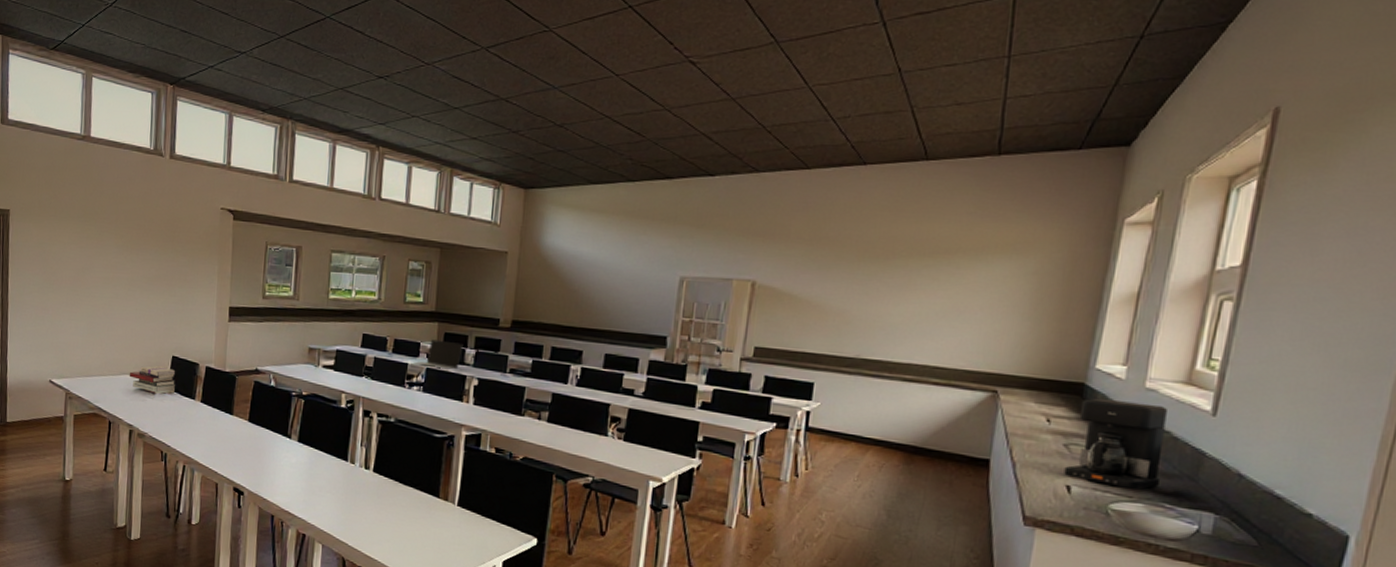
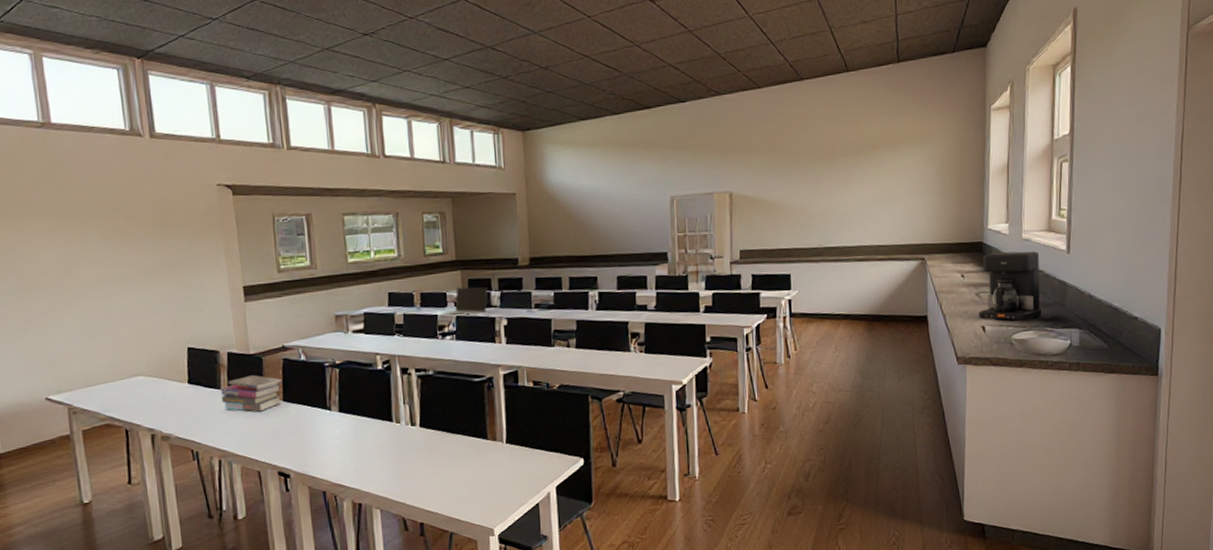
books: present [129,365,175,395] -> none [140,360,196,392]
books: none [194,391,251,428] -> present [220,374,282,412]

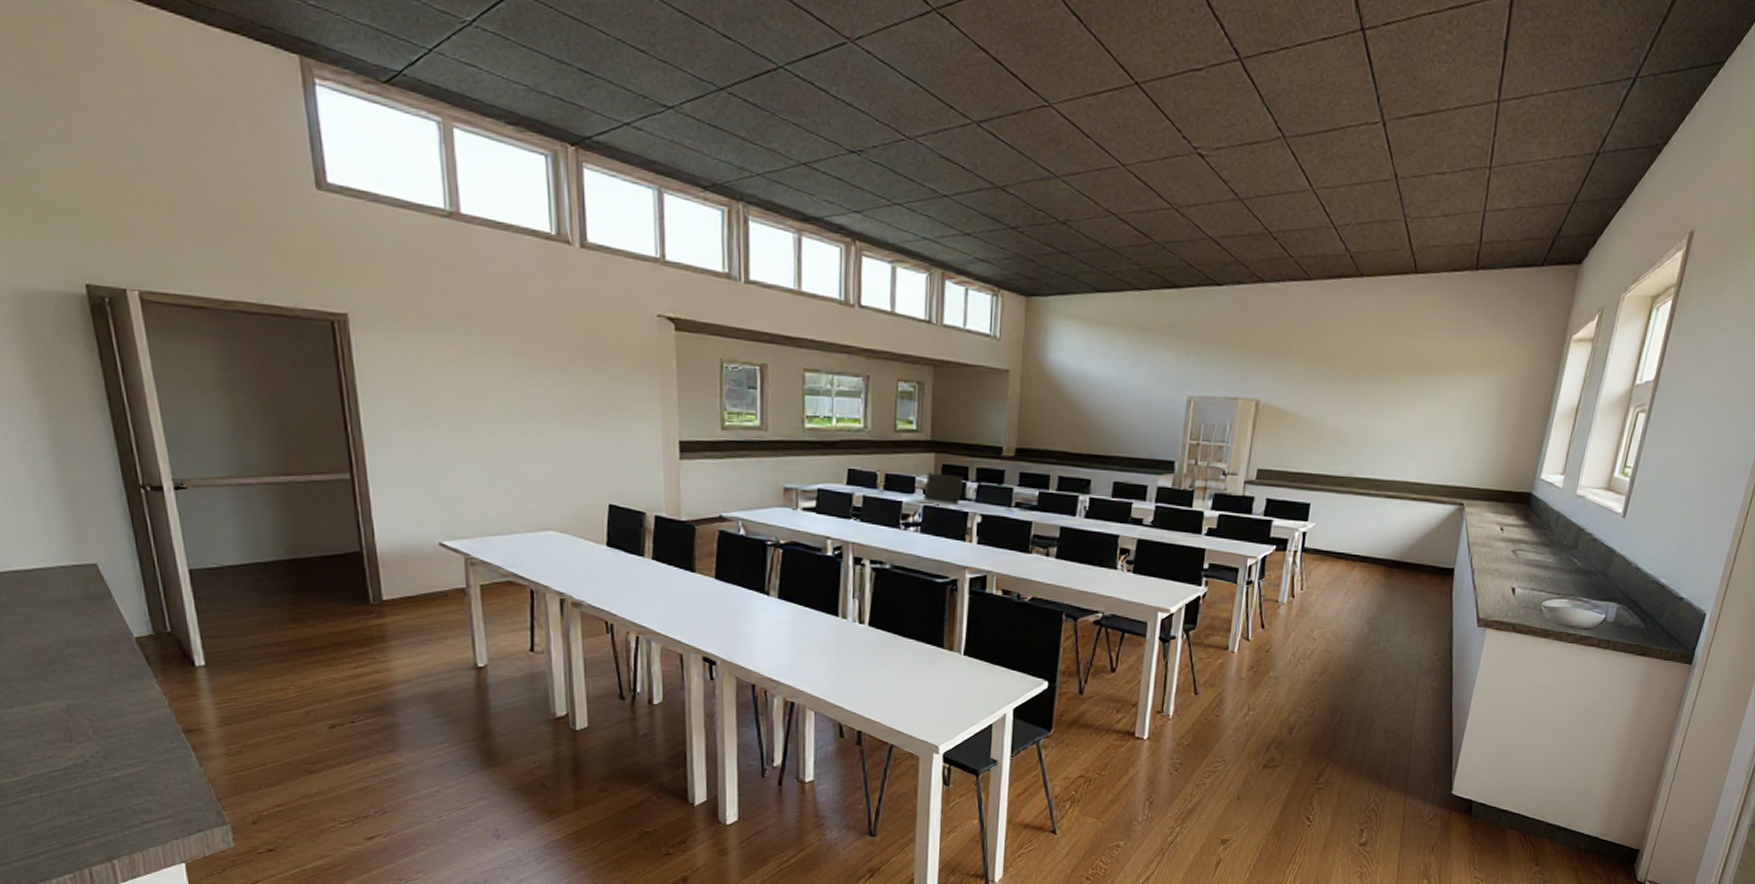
books: present [220,374,282,412] -> none [644,544,716,588]
coffee maker: present [979,251,1041,322] -> none [1510,506,1591,588]

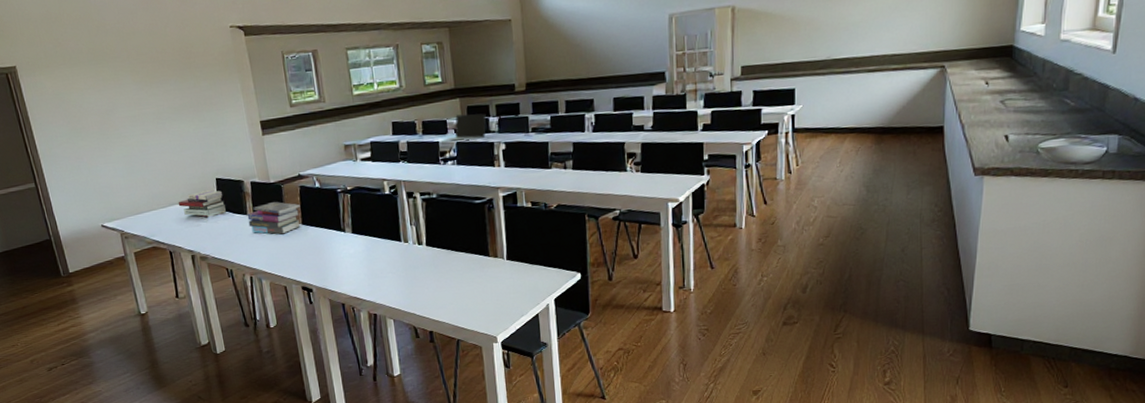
books: none [552,517,616,553] -> present [178,190,226,218]
books: none [644,544,716,588] -> present [247,201,301,235]

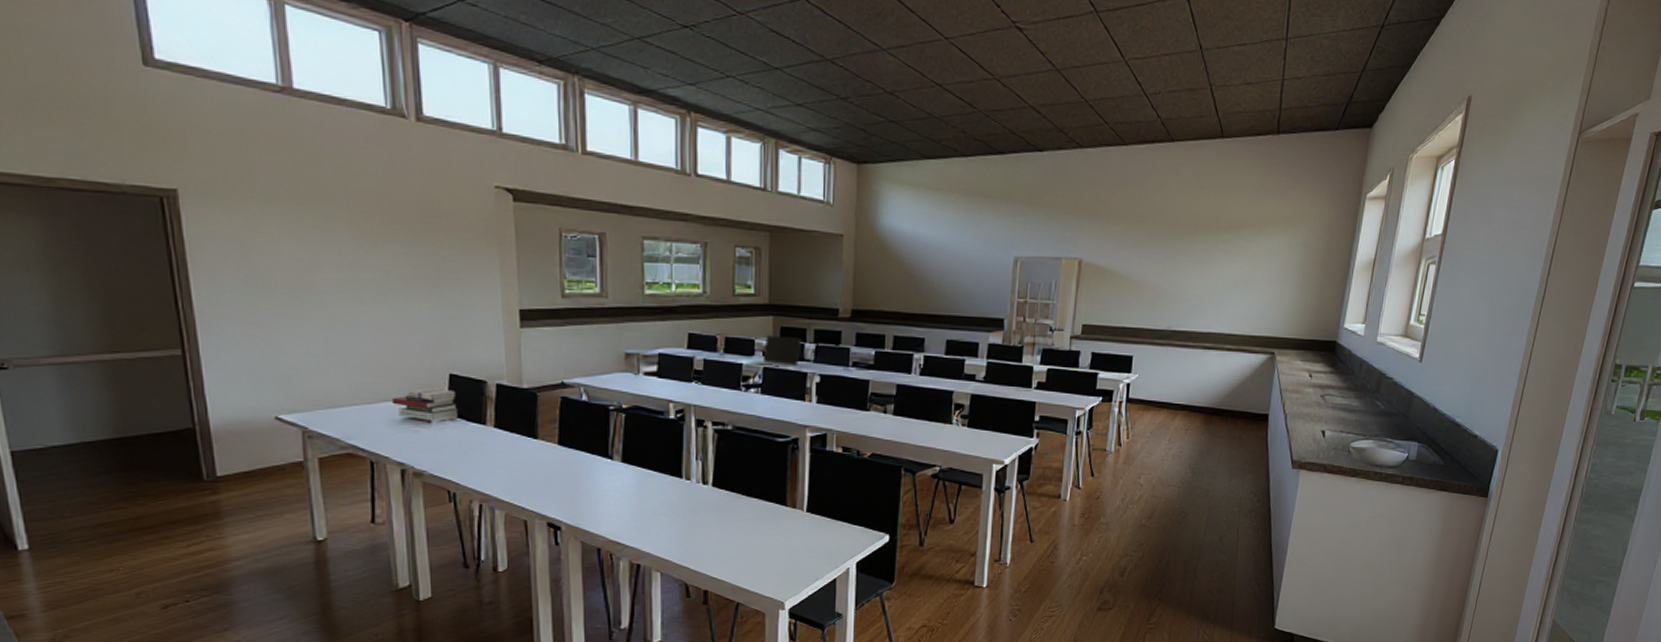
books: present [247,201,301,235] -> none [486,411,559,454]

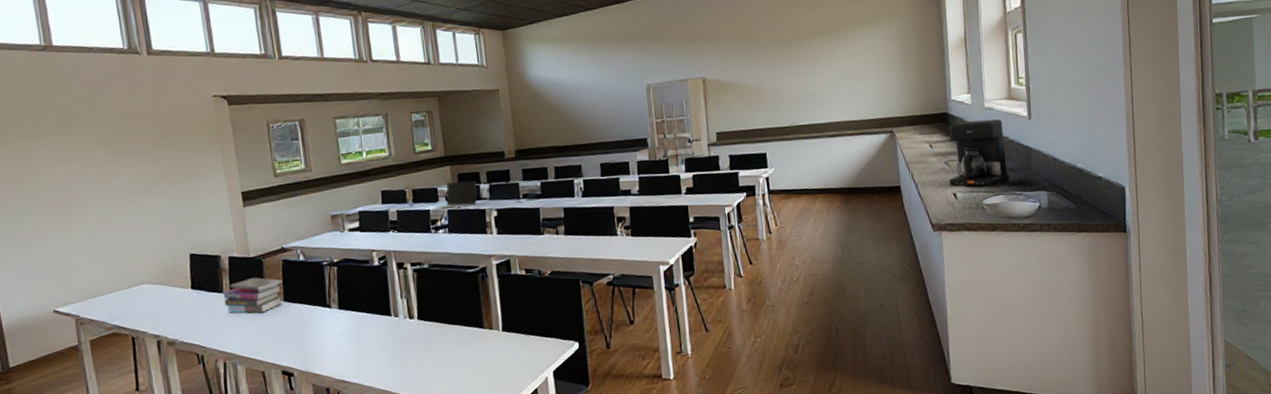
books: present [391,387,457,423] -> none [145,267,200,298]
books: none [486,411,559,454] -> present [223,277,283,314]
coffee maker: none [1320,353,1391,430] -> present [949,119,1009,187]

